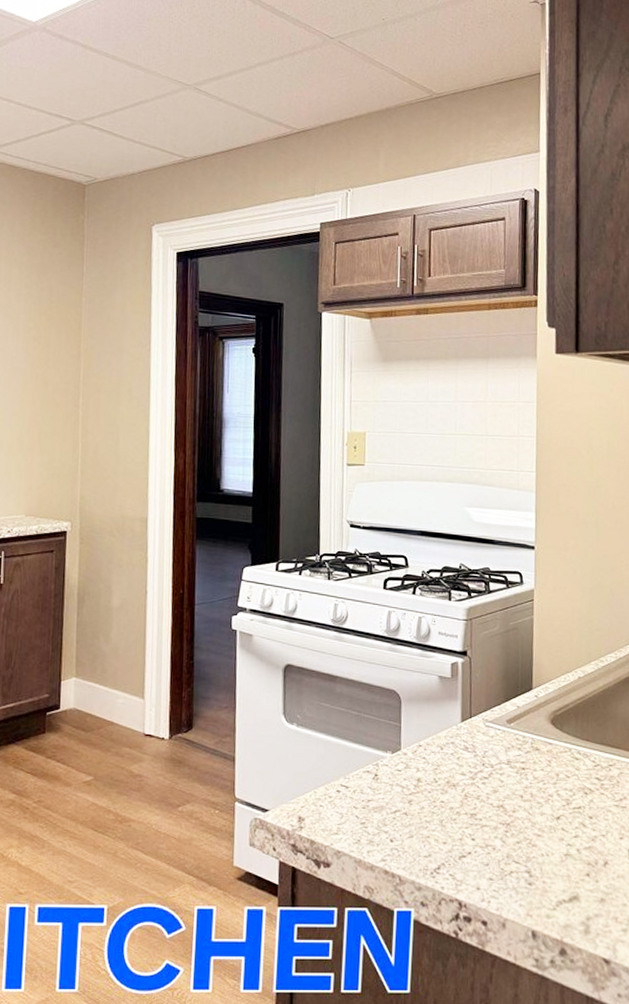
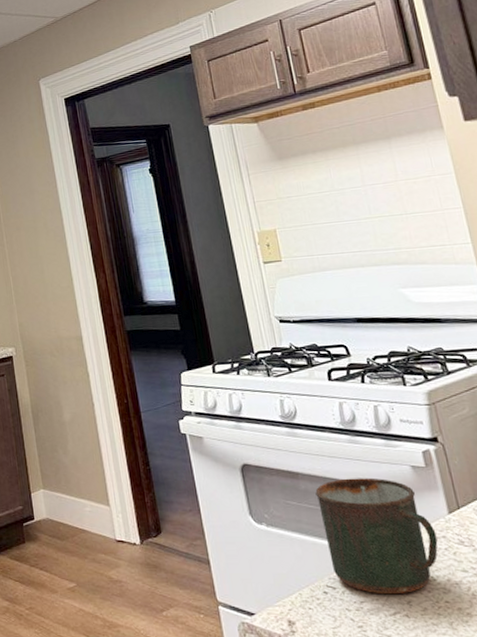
mug: none [349,684,447,794] -> present [315,477,438,595]

